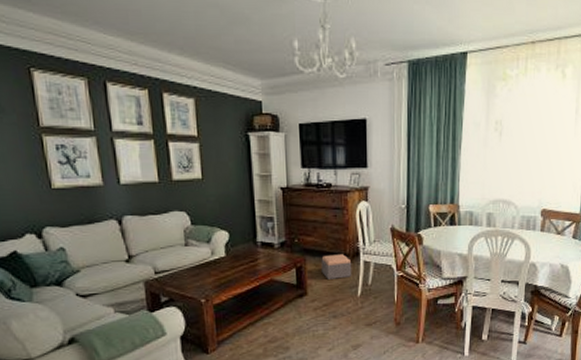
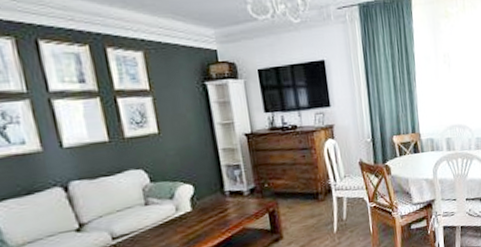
footstool: present [321,254,352,279] -> none [293,193,327,220]

